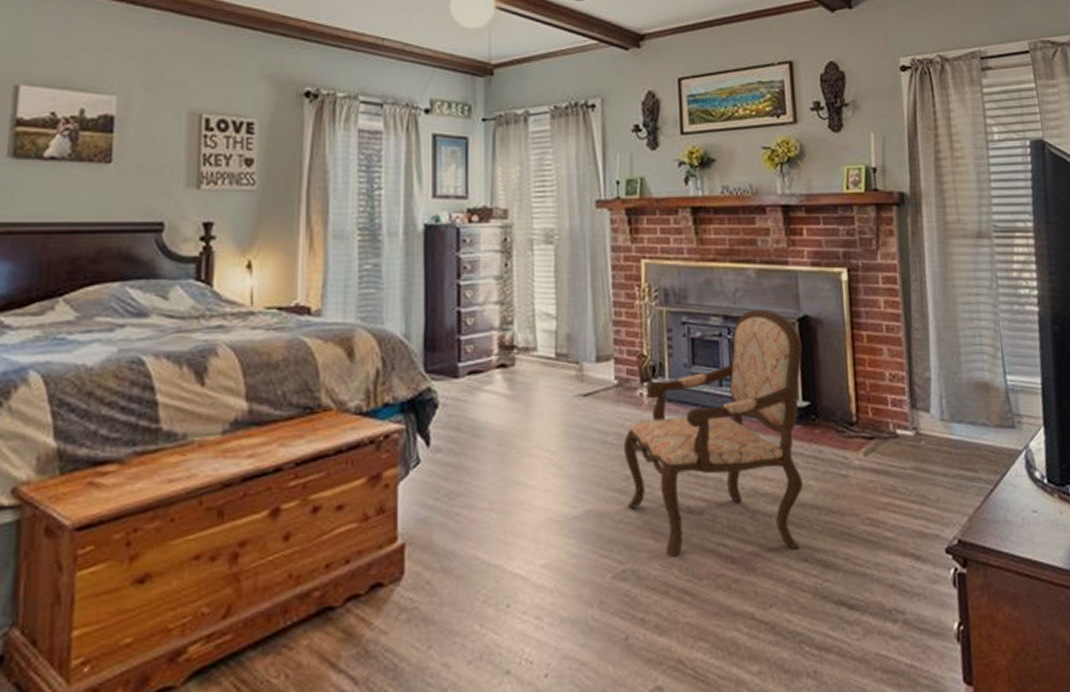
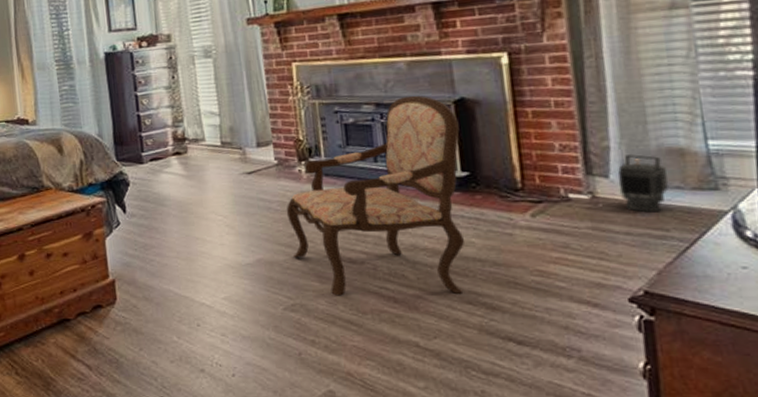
lantern: none [937,387,978,452] -> present [618,154,670,213]

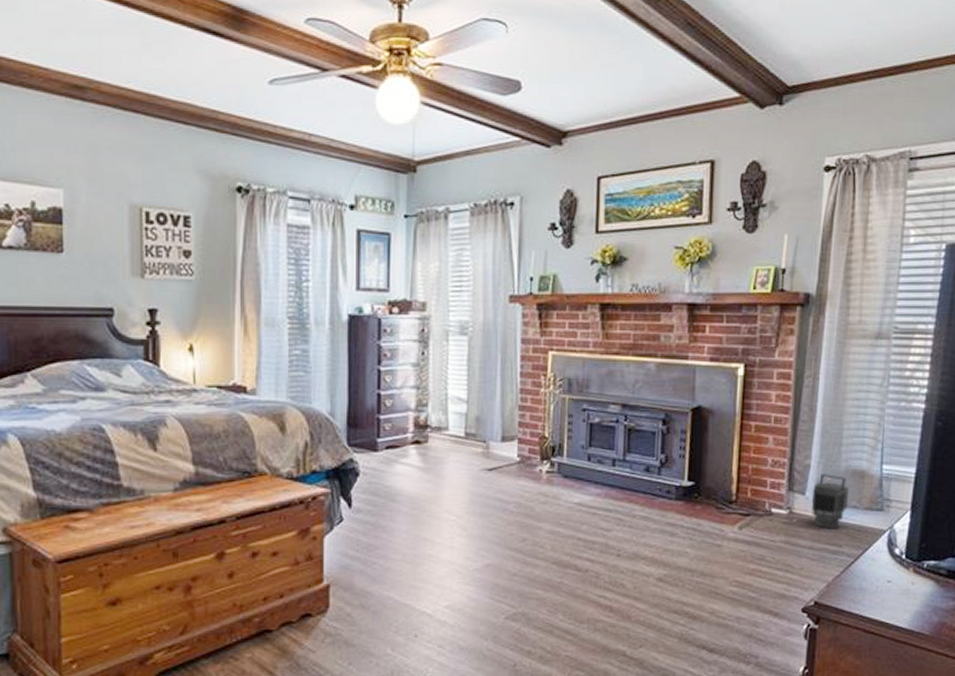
armchair: present [286,95,465,296] -> none [521,399,693,605]

